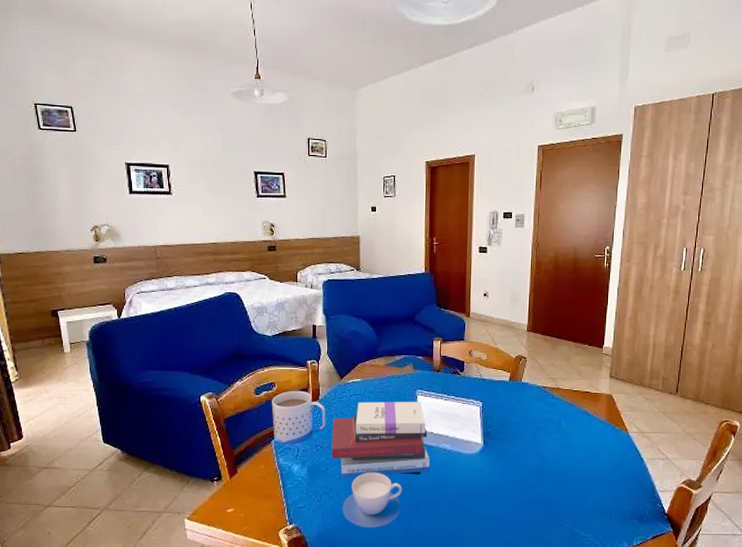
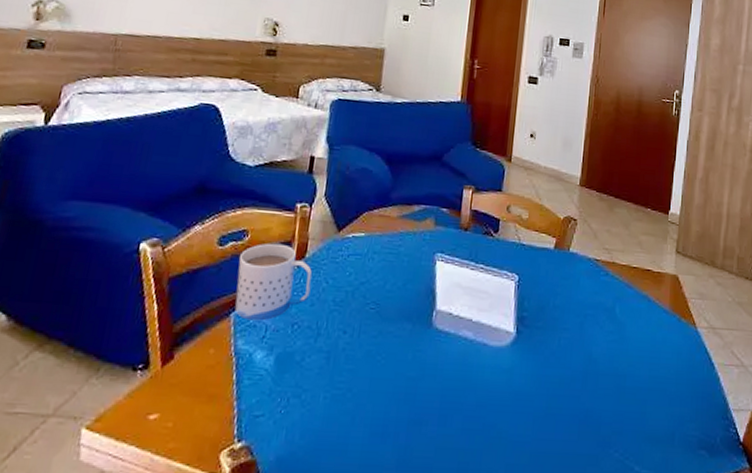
books: present [331,401,430,479] -> none [311,265,445,375]
teacup: present [342,472,402,528] -> none [316,367,403,452]

